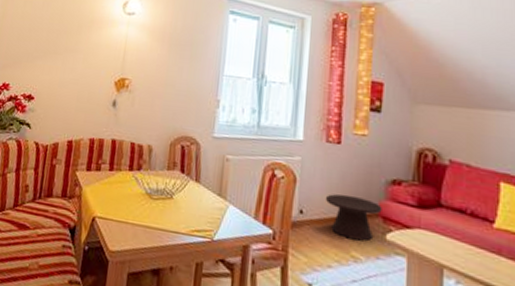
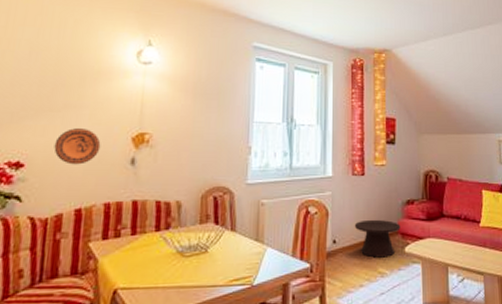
decorative plate: none [55,70,90,102] -> present [54,128,101,165]

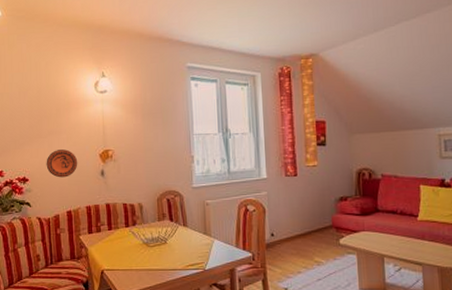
side table: present [354,219,401,258] -> none [289,215,335,249]

